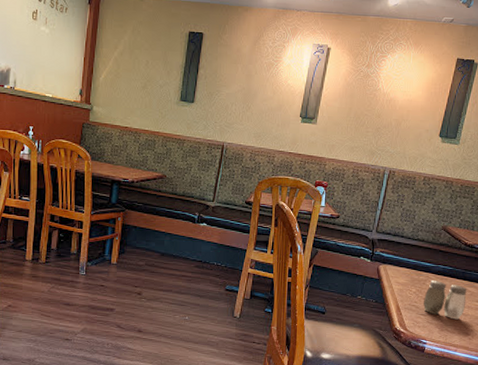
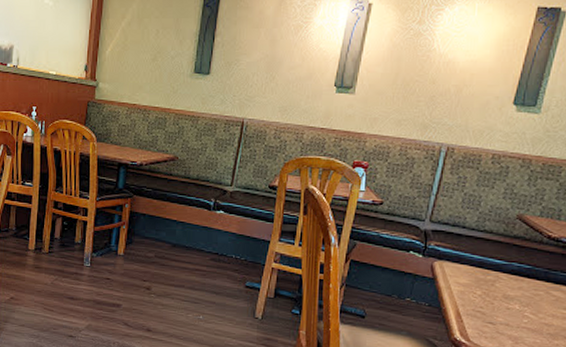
salt and pepper shaker: present [423,280,467,320] -> none [492,280,551,331]

